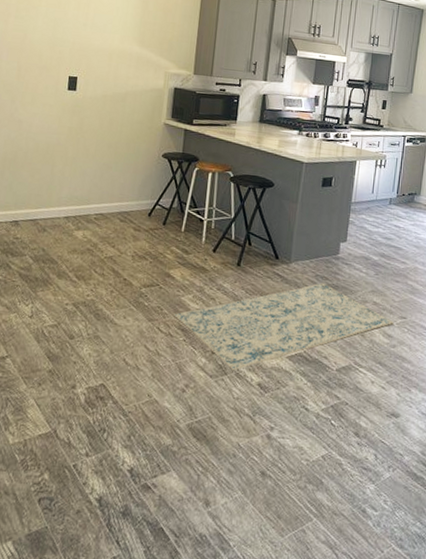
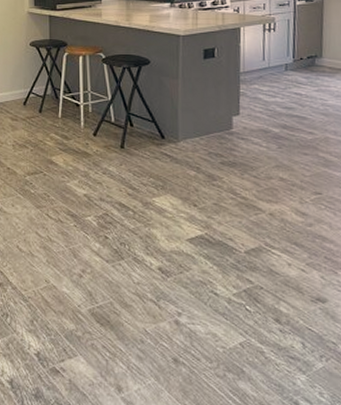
rug: present [173,283,394,371] -> none [60,160,308,255]

